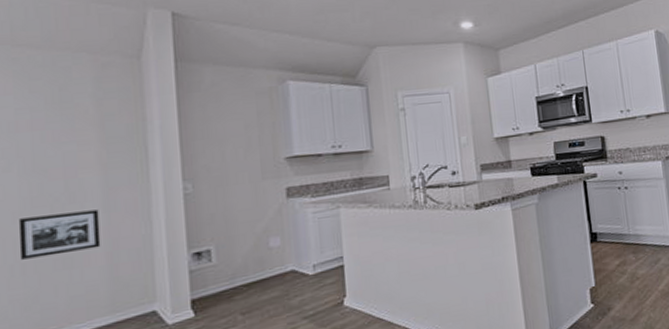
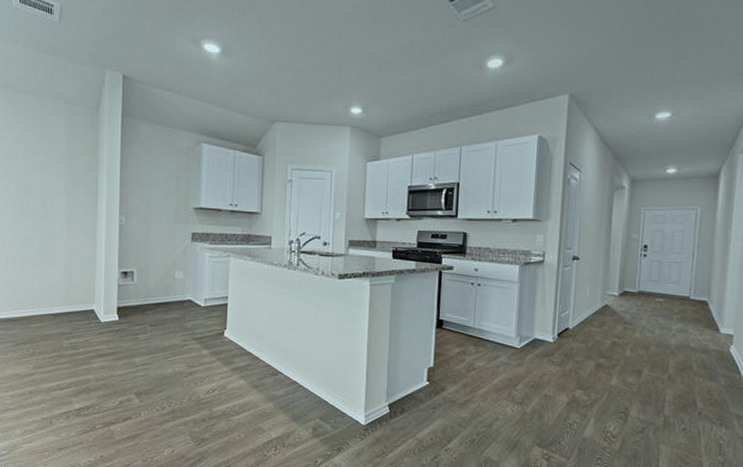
picture frame: present [18,209,101,260] -> none [12,224,63,255]

